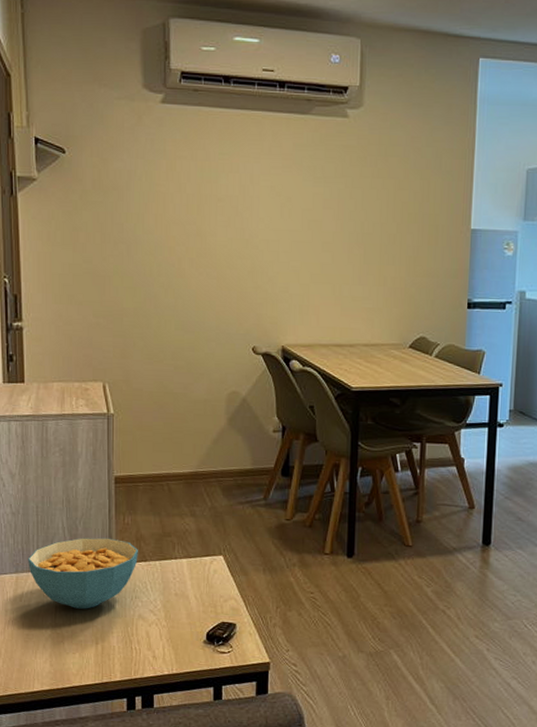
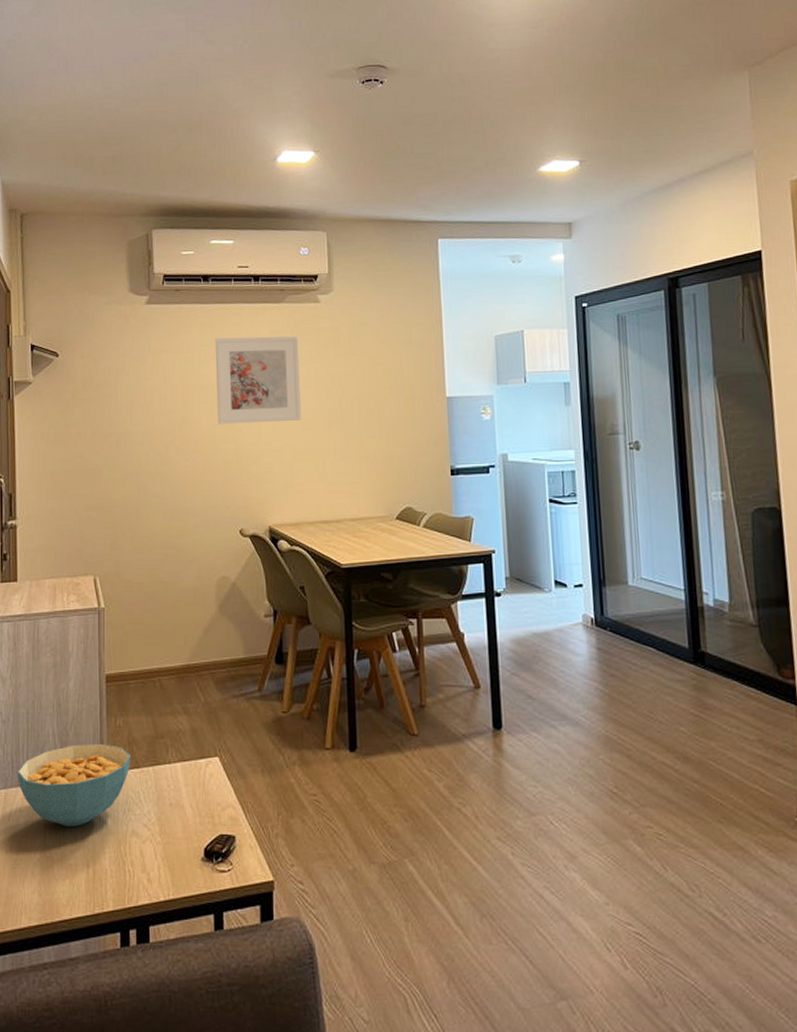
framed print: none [234,146,323,242] -> present [215,336,302,424]

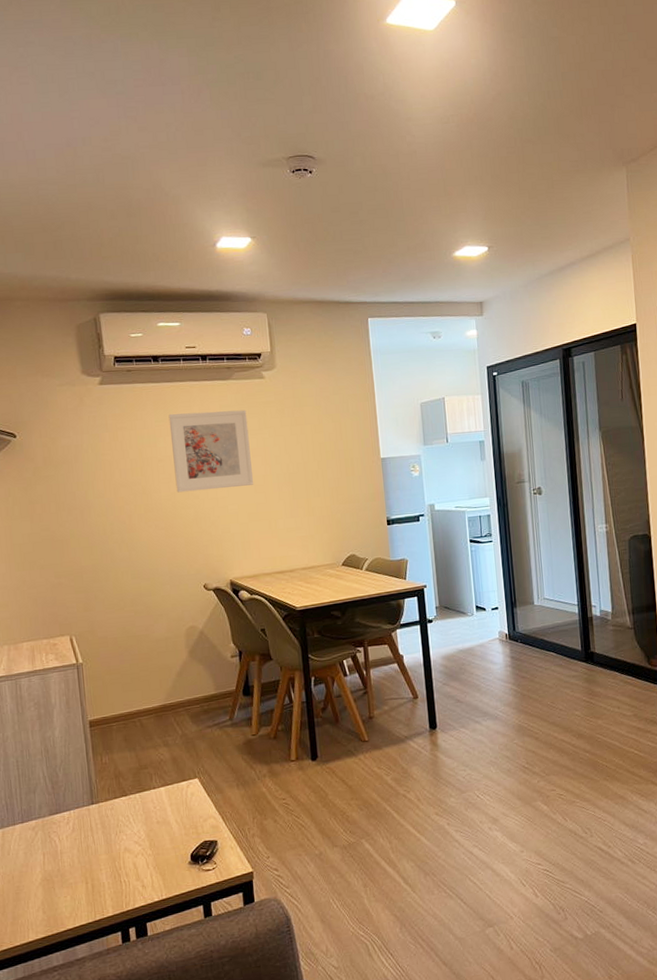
cereal bowl: present [18,743,130,827] -> none [13,779,119,853]

